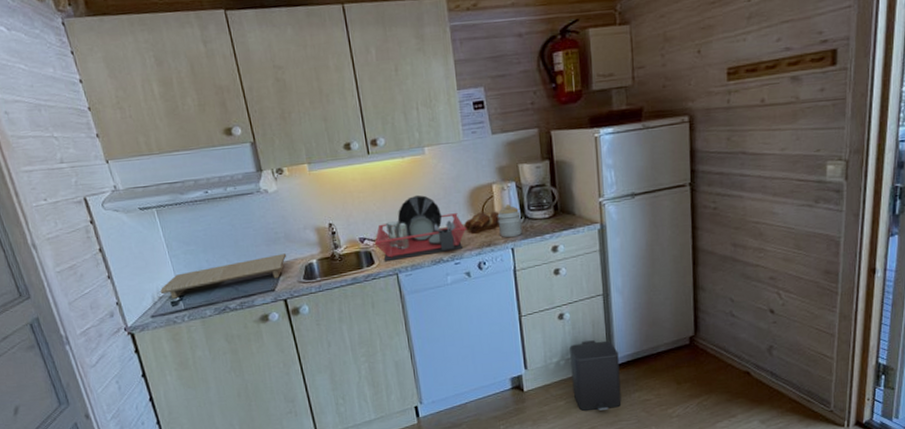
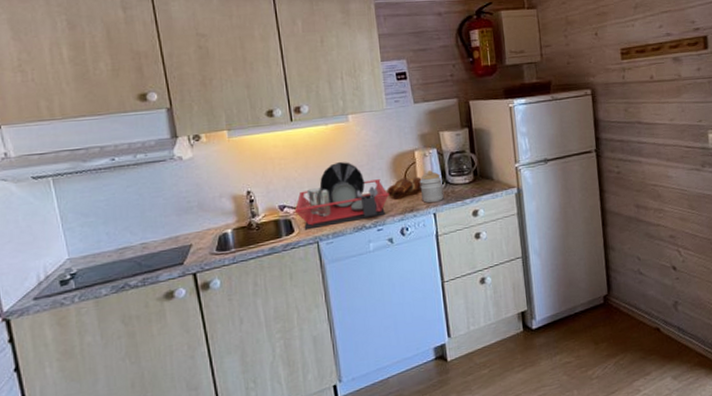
cutting board: present [160,253,287,299] -> none [47,223,199,277]
pedal bin: present [569,340,622,412] -> none [492,303,544,379]

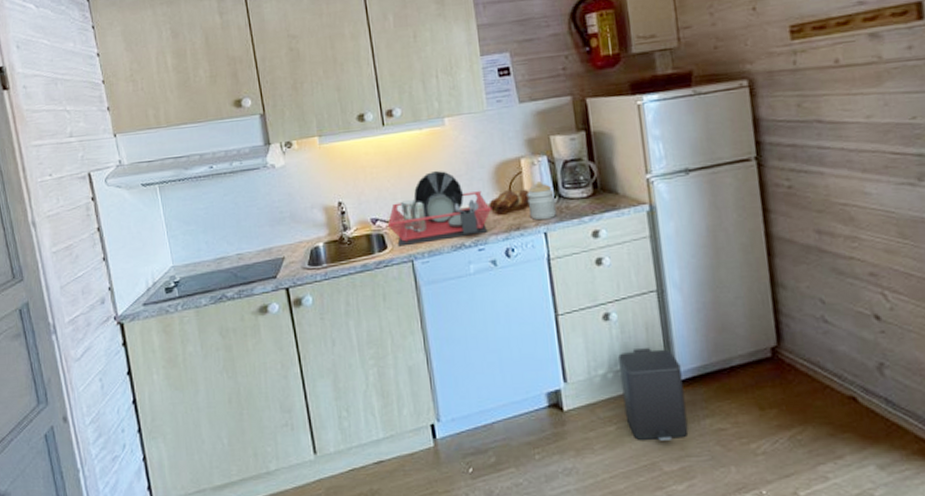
pedal bin: none [492,303,544,379] -> present [618,348,688,441]

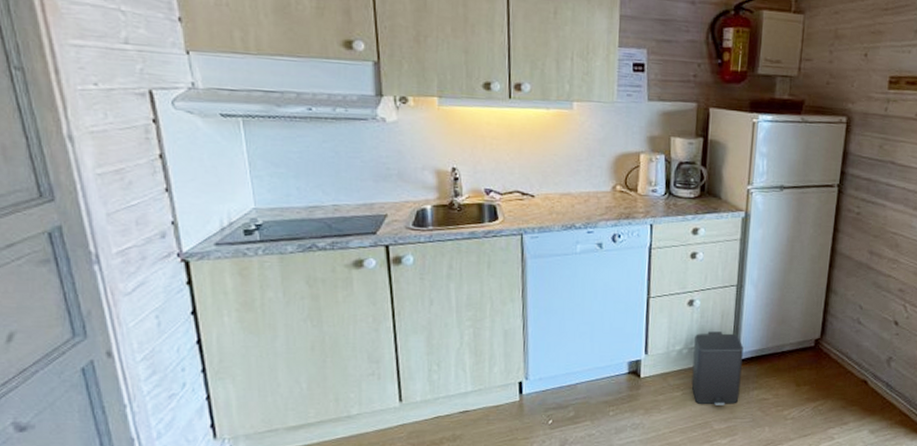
dish rack: present [387,170,492,247] -> none [501,151,606,220]
bread loaf: present [489,189,530,215] -> none [603,181,643,203]
jar: present [527,181,557,221] -> none [639,177,665,213]

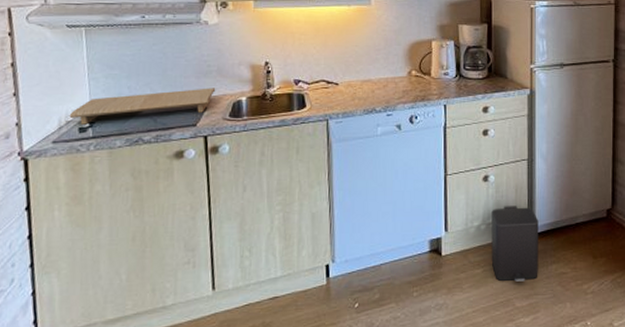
cutting board: none [231,193,397,227] -> present [69,88,216,125]

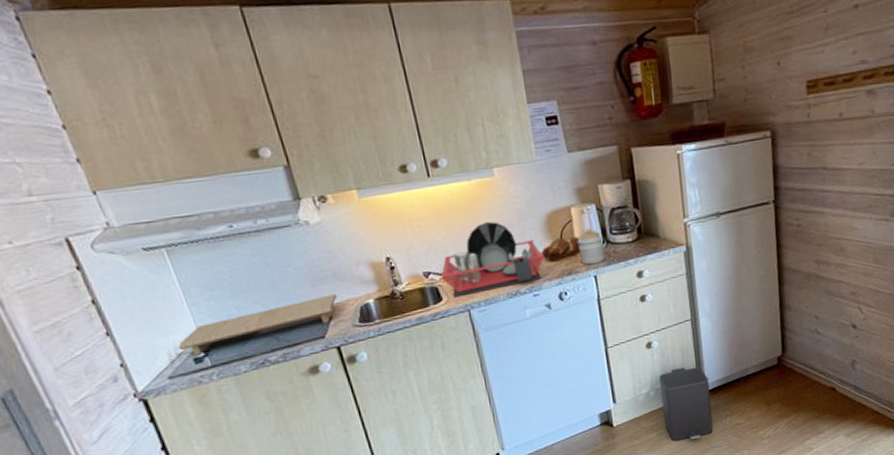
dish rack: none [308,43,403,107] -> present [440,221,545,298]
bread loaf: none [400,66,436,87] -> present [541,236,581,262]
jar: none [433,62,457,95] -> present [577,228,606,265]

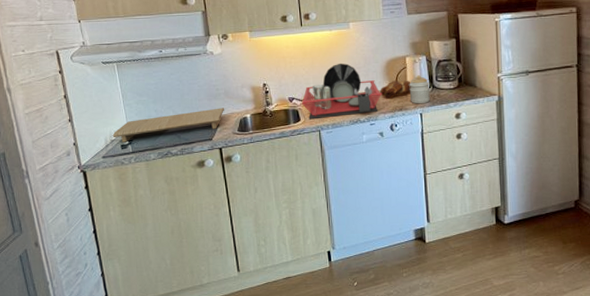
pedal bin: present [659,367,713,442] -> none [468,199,513,264]

